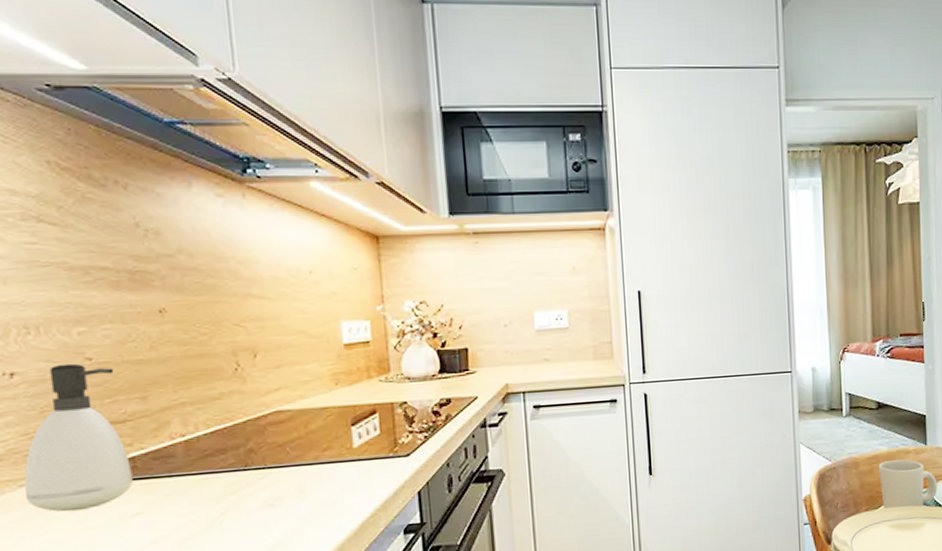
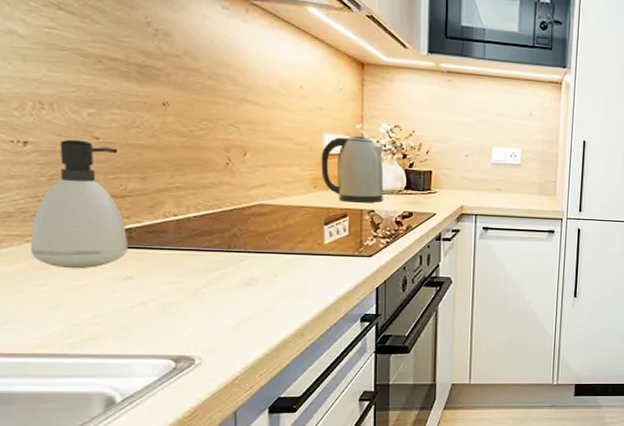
kettle: none [340,318,416,396] -> present [321,135,384,203]

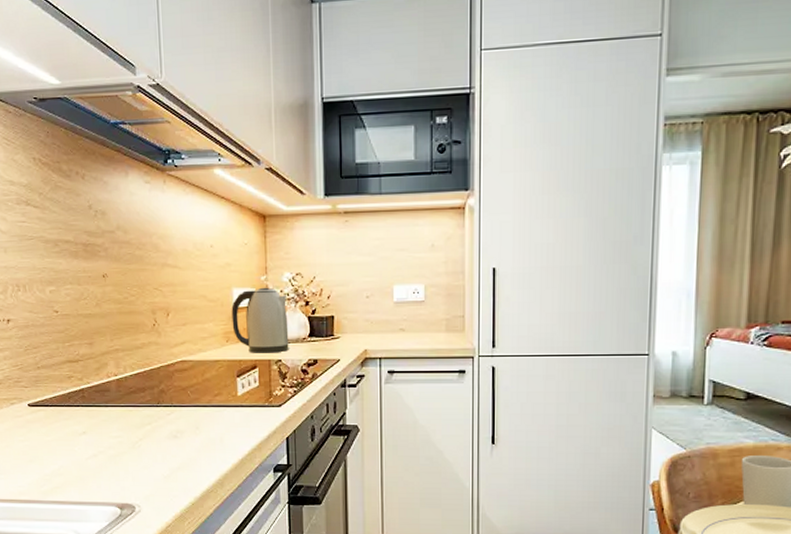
soap dispenser: present [30,139,128,269] -> none [14,314,82,426]

